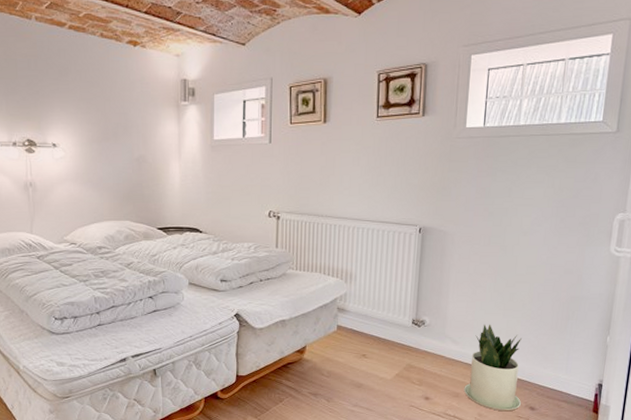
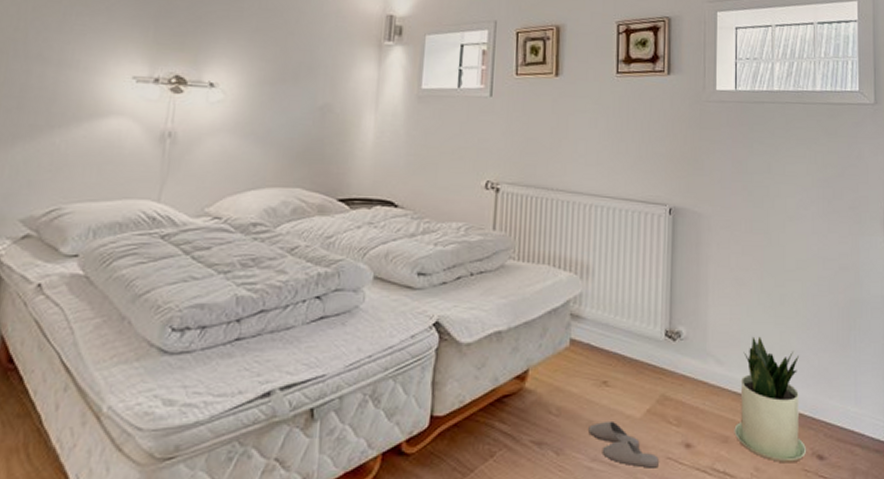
slippers: none [351,381,404,412] -> present [588,420,659,468]

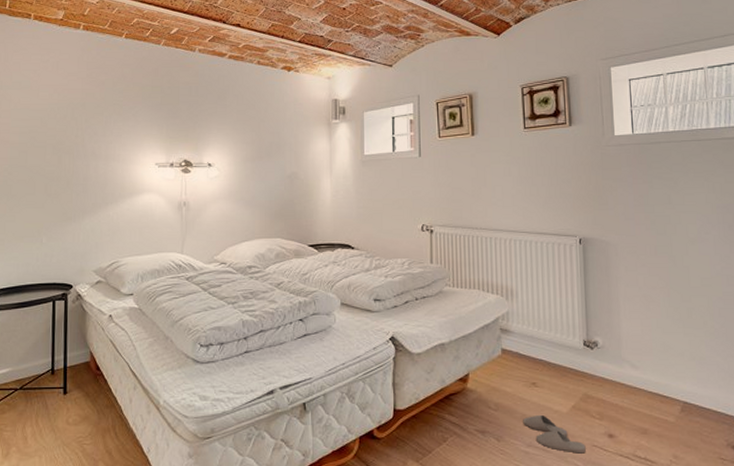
planter: present [734,336,807,463] -> none [652,345,722,452]

